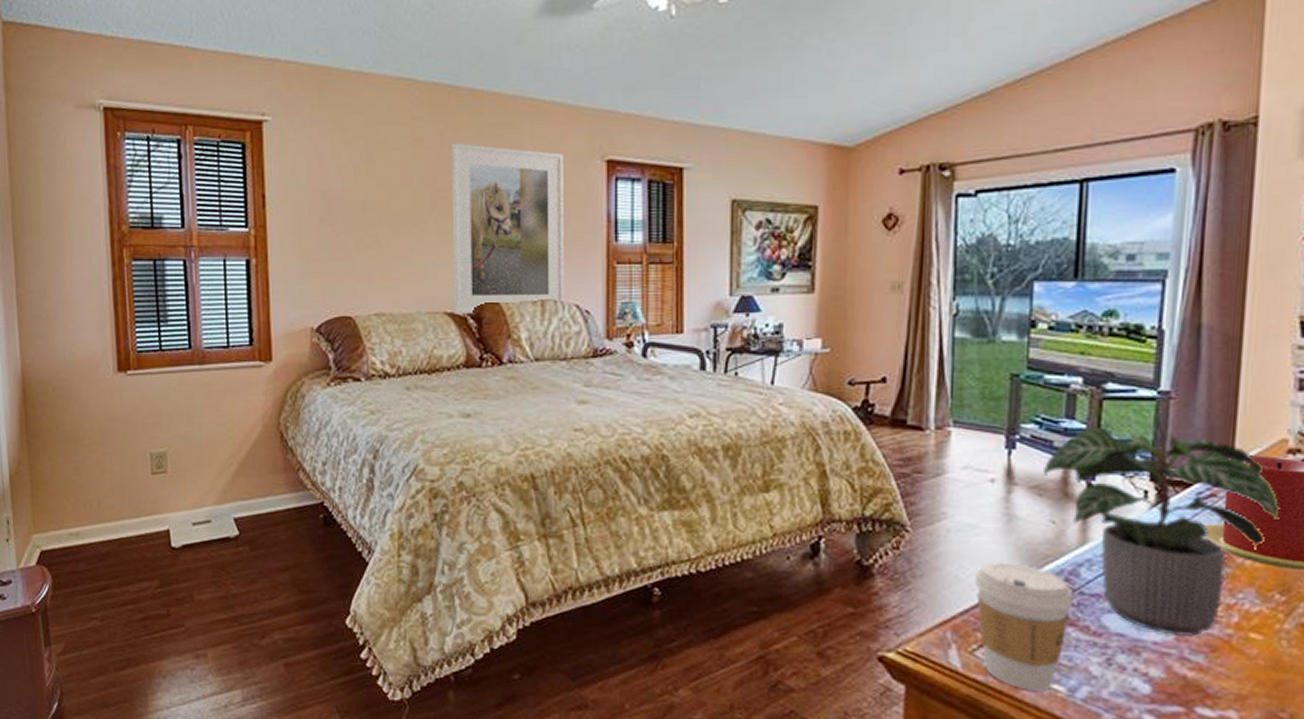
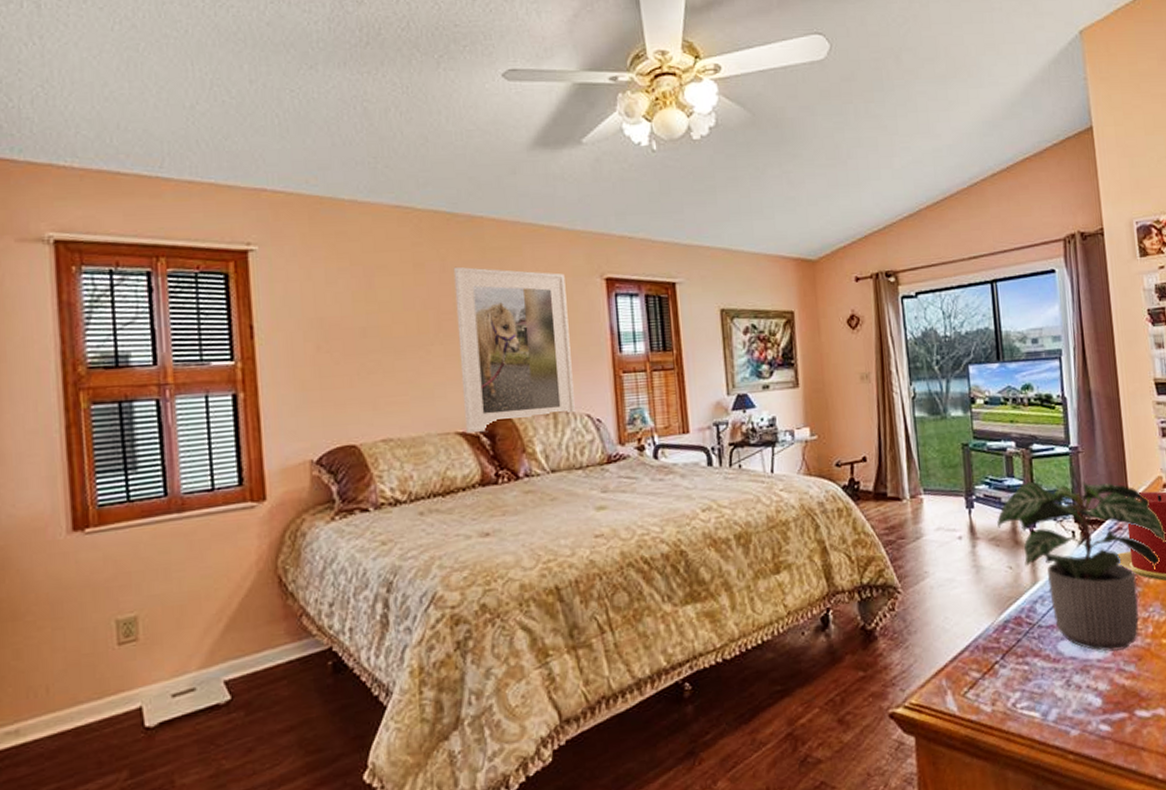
coffee cup: present [974,562,1074,691] -> none [957,608,1035,721]

